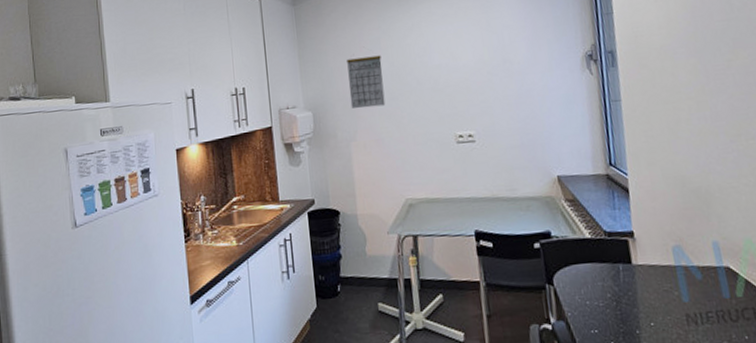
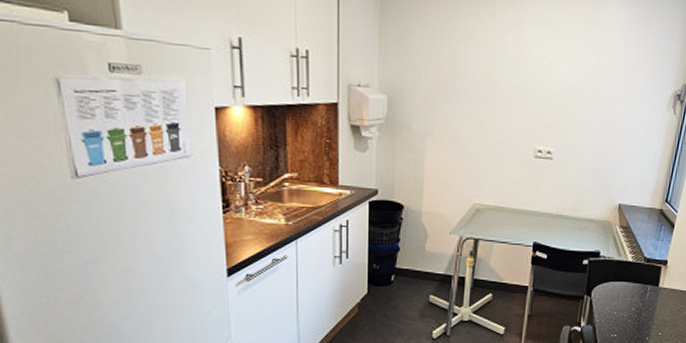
calendar: present [347,55,386,109] -> none [432,44,474,105]

